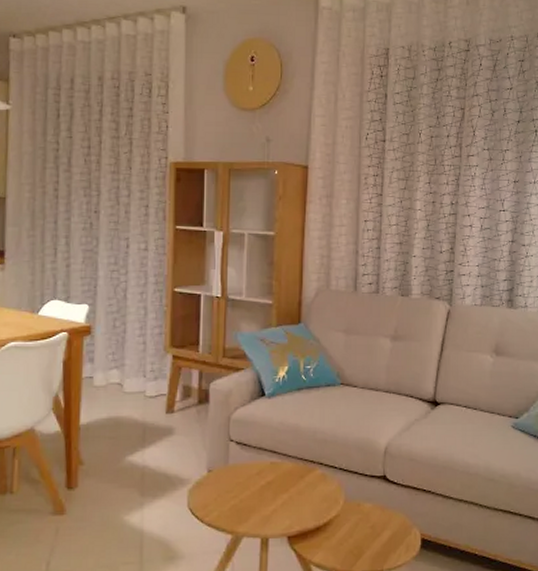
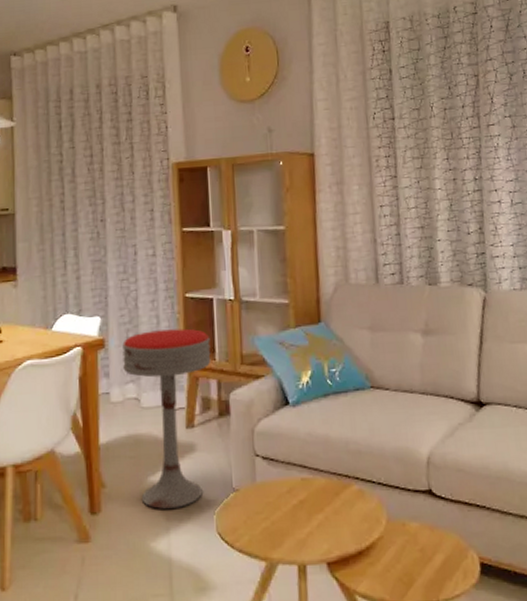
bar stool: none [108,321,195,486] -> present [122,328,211,509]

